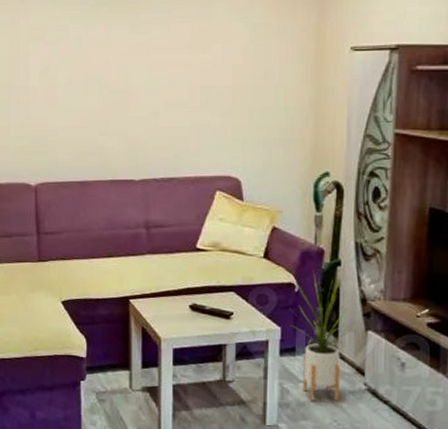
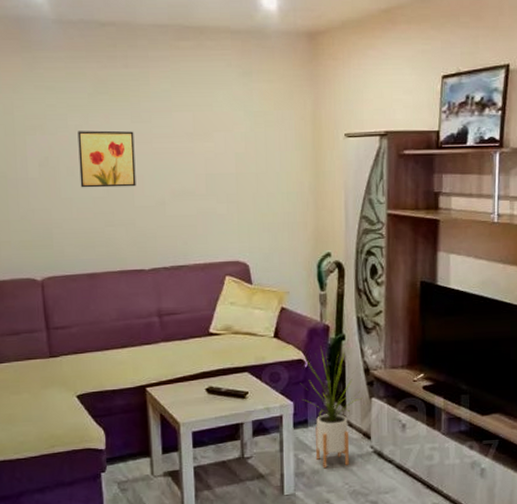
wall art: none [77,41,132,97] -> present [77,130,136,188]

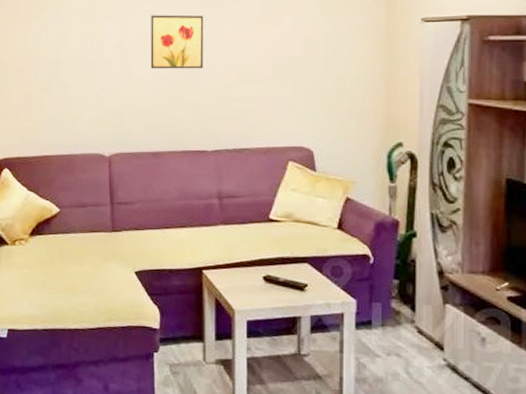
house plant: present [300,346,363,469] -> none [364,242,435,378]

